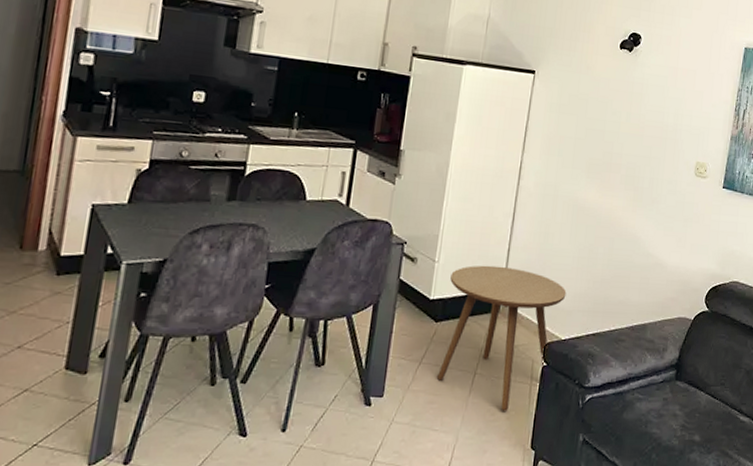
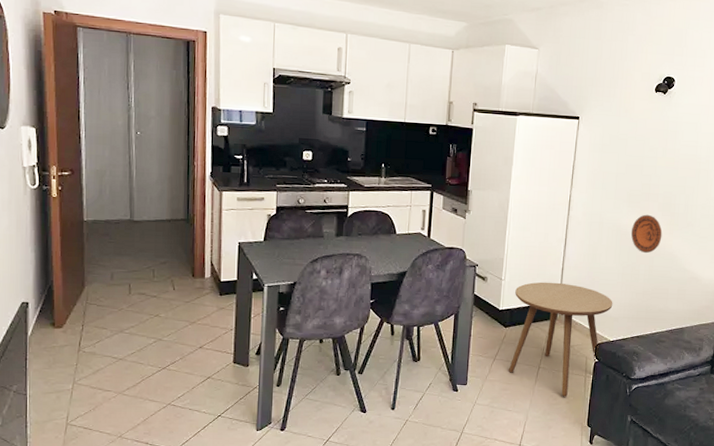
decorative plate: none [589,187,625,234] -> present [630,214,663,254]

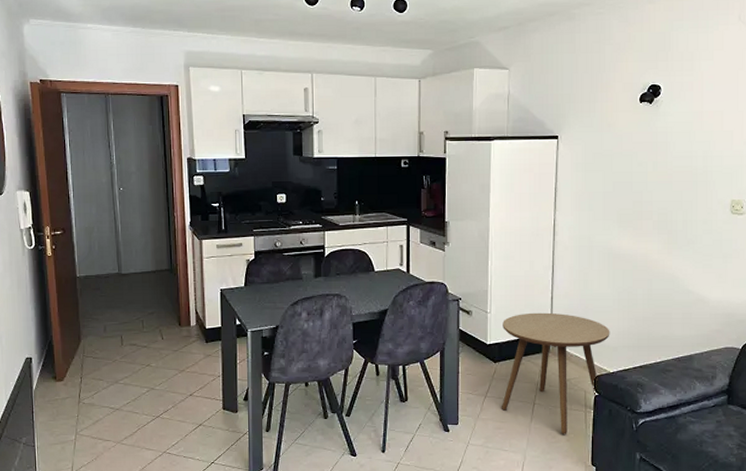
decorative plate: present [630,214,663,254] -> none [624,234,660,277]

